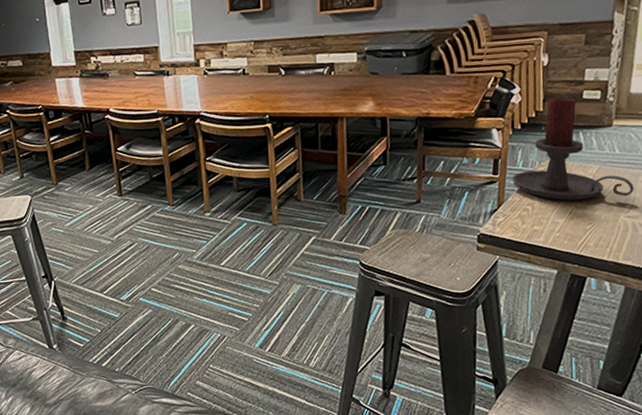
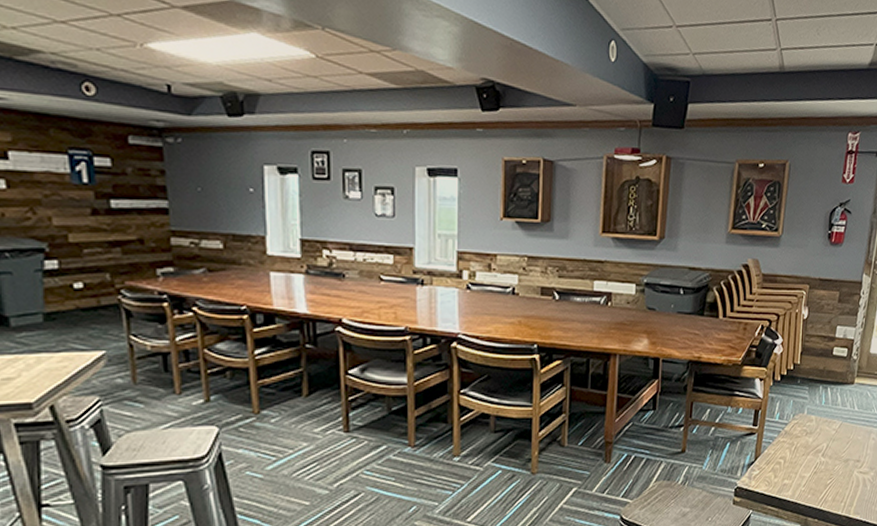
candle holder: present [512,97,635,201] -> none [769,352,867,455]

